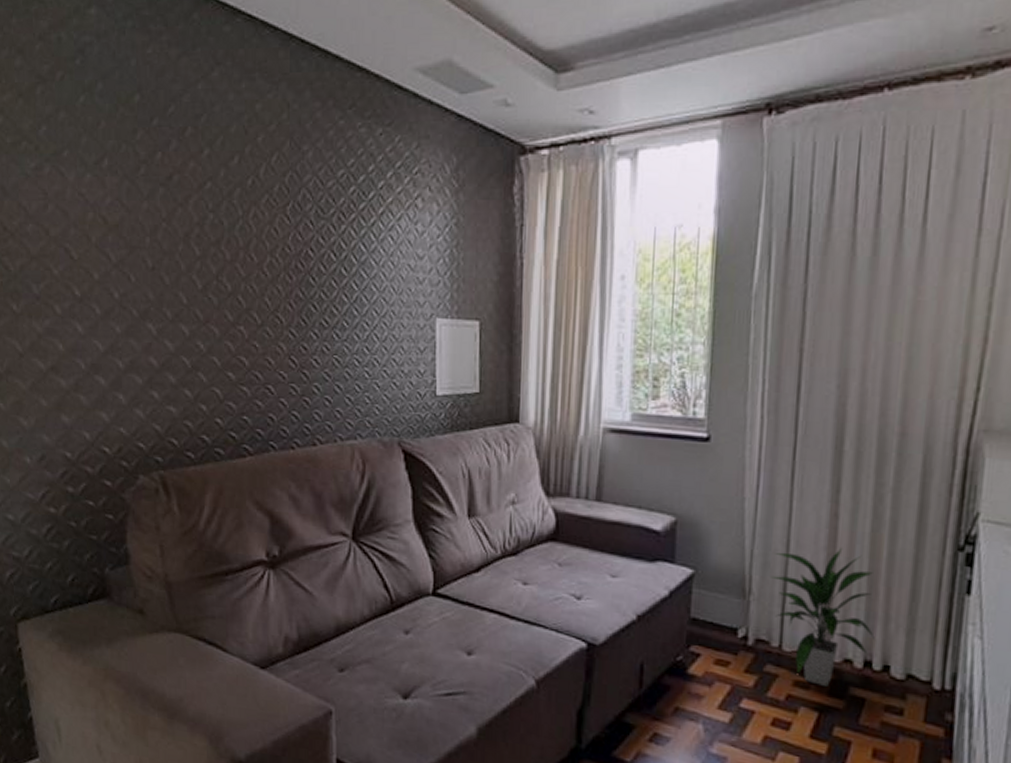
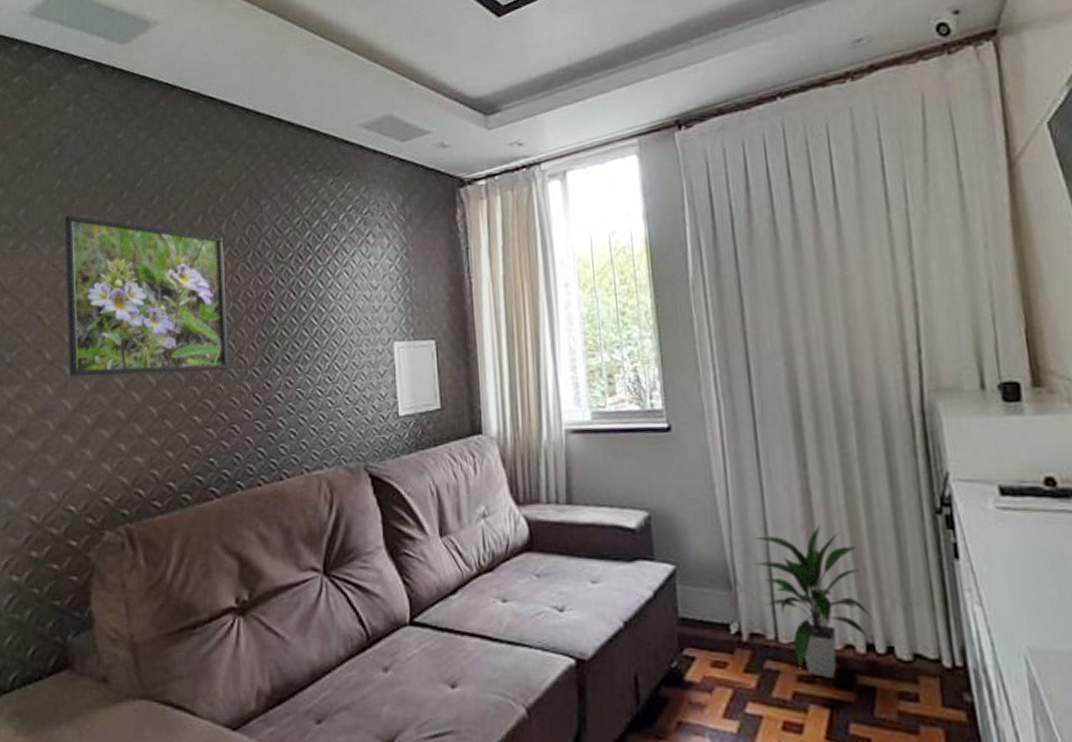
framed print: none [90,139,264,327] -> present [65,215,229,376]

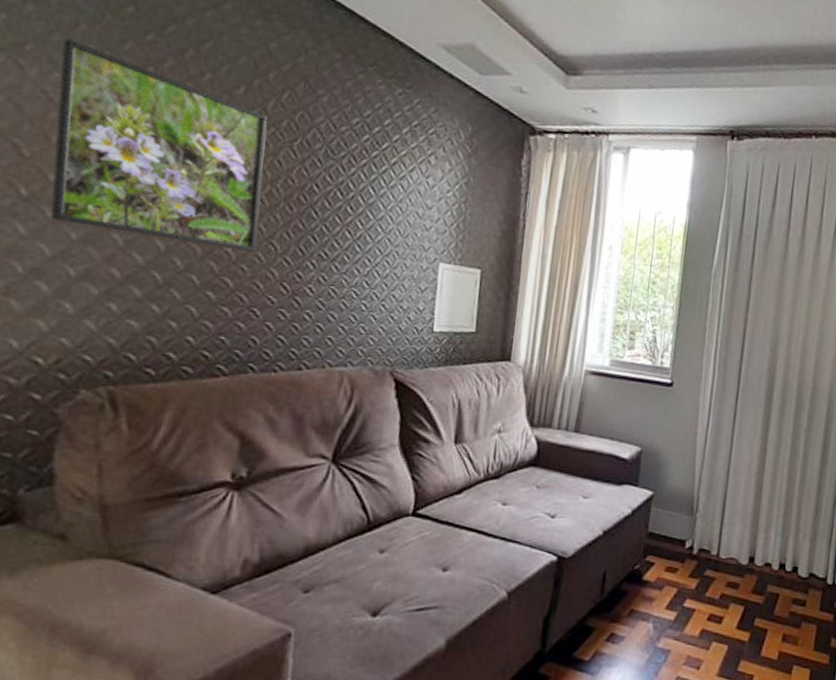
indoor plant: present [753,525,872,678] -> none [713,475,789,586]

